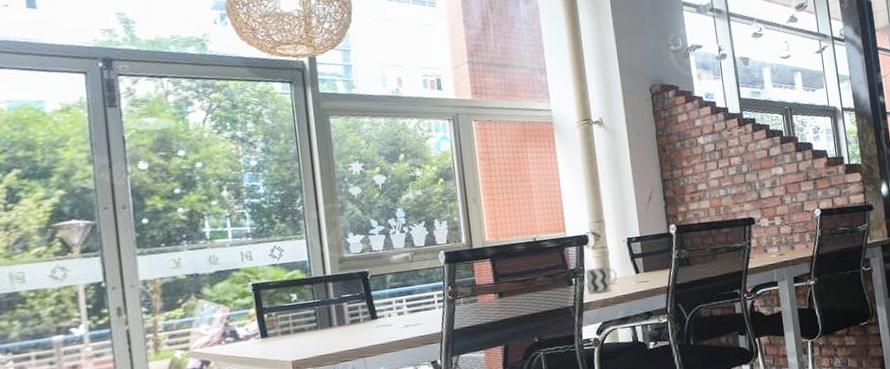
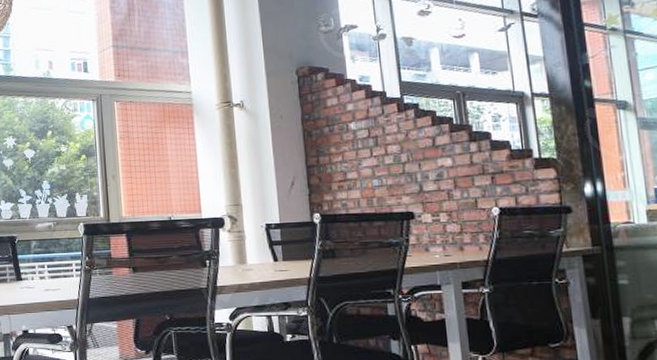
cup: present [585,267,617,294] -> none [220,252,254,277]

